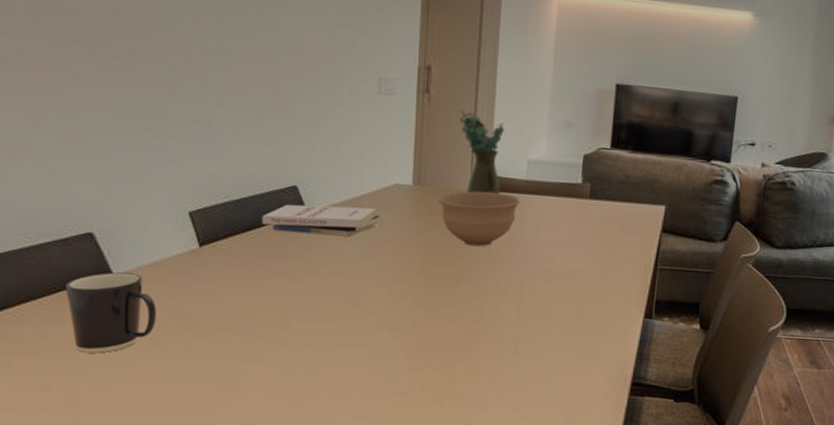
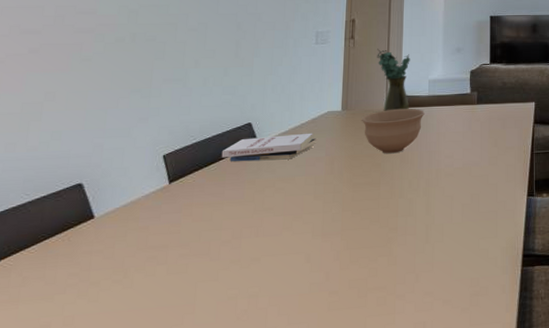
mug: present [66,272,156,354] -> none [52,214,128,294]

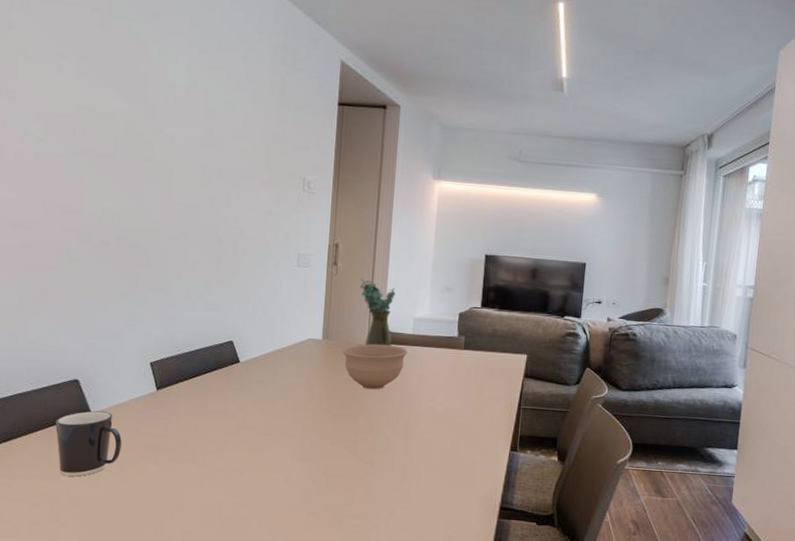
mug: none [52,214,128,294] -> present [56,411,122,477]
books: present [221,132,318,162] -> none [204,355,298,382]

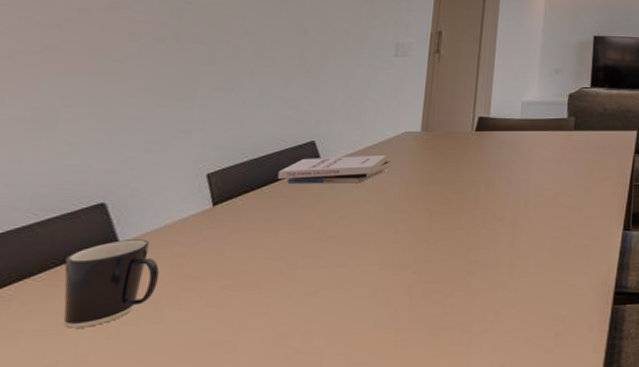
books: none [204,355,298,382] -> present [277,154,392,184]
bowl: present [341,344,408,390] -> none [442,131,515,181]
vase: present [360,278,395,346] -> none [464,65,502,134]

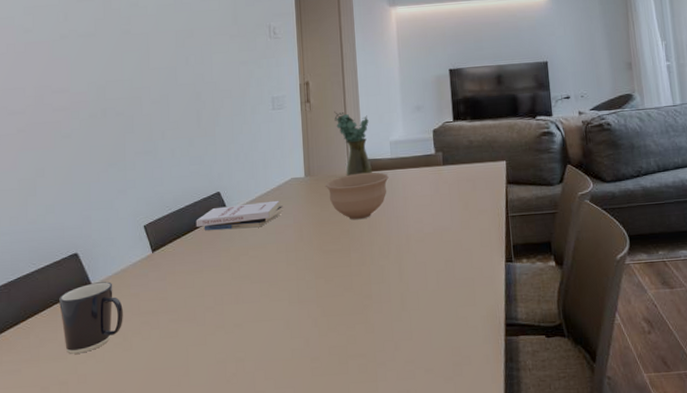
bowl: none [442,131,515,181] -> present [325,172,389,220]
vase: none [464,65,502,134] -> present [334,111,372,176]

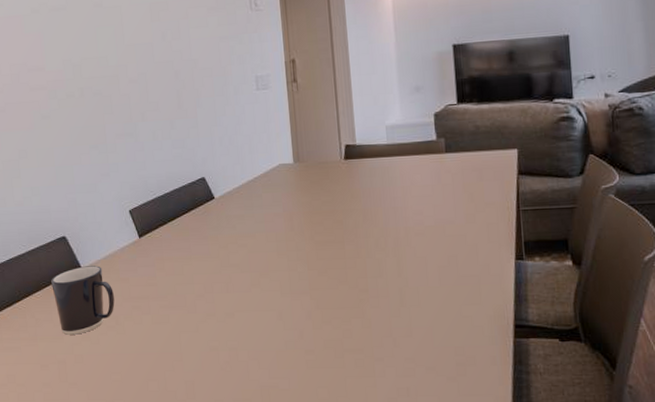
books: present [195,200,285,230] -> none [181,187,273,217]
bowl: present [325,172,389,220] -> none [315,159,385,210]
vase: present [334,111,372,176] -> none [323,91,367,163]

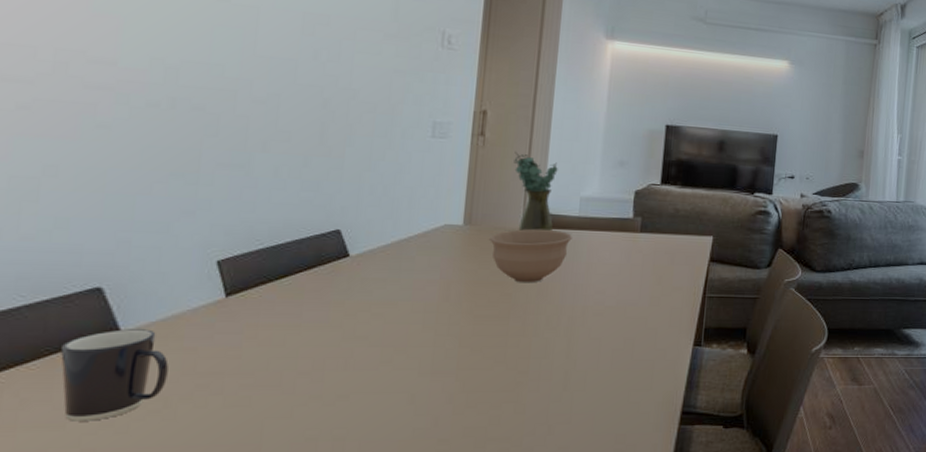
bowl: none [315,159,385,210] -> present [488,229,572,283]
vase: none [323,91,367,163] -> present [514,151,558,231]

